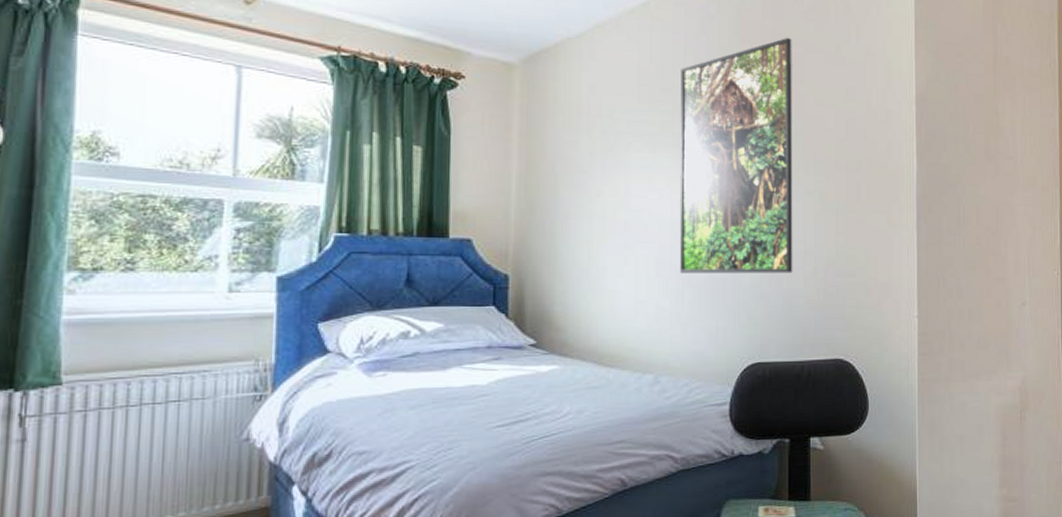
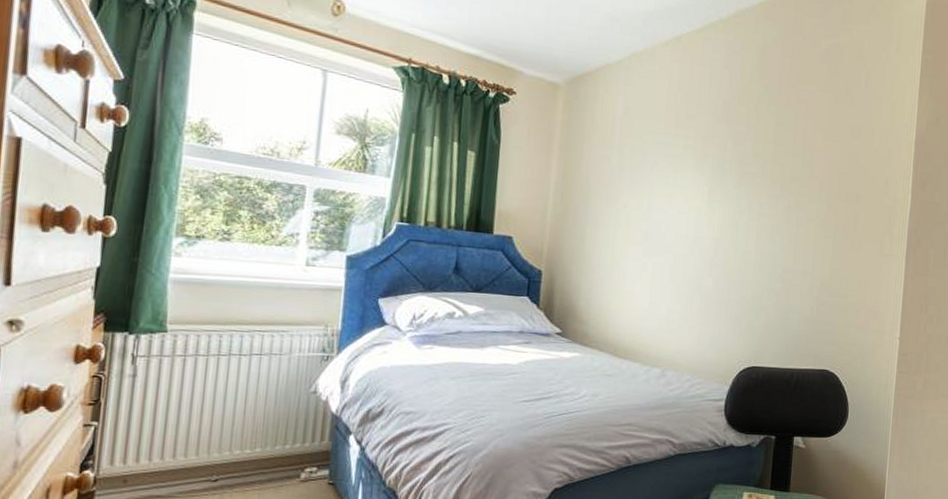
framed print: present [679,37,793,273] -> none [691,76,807,290]

